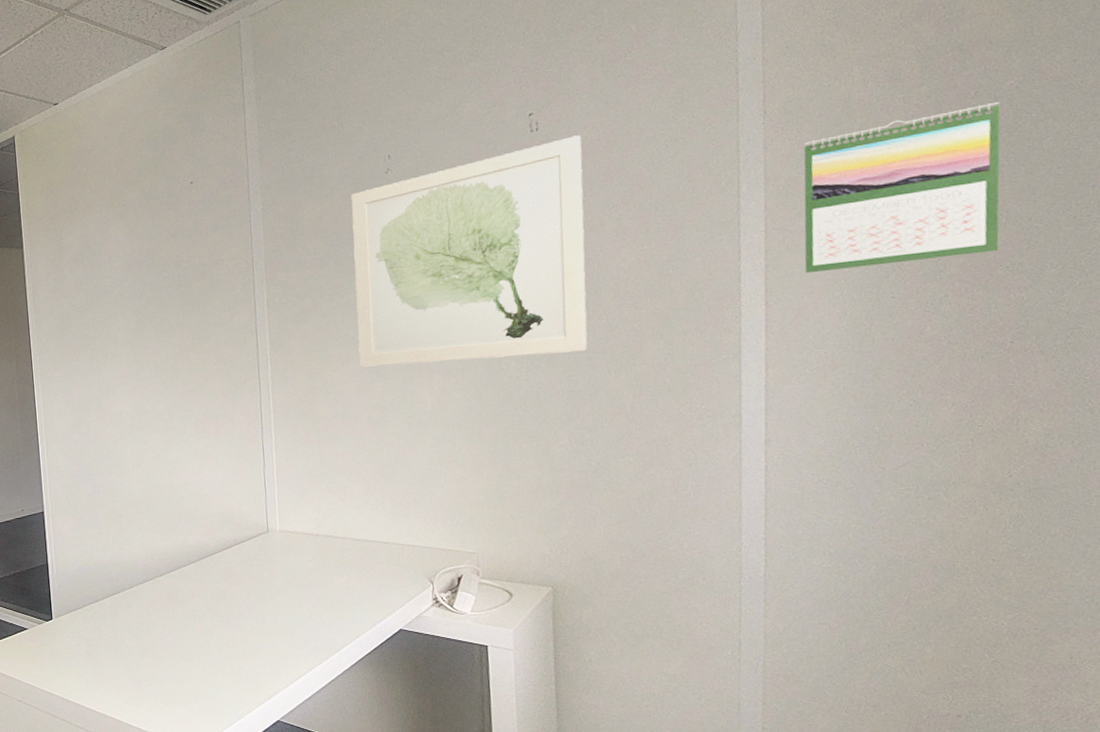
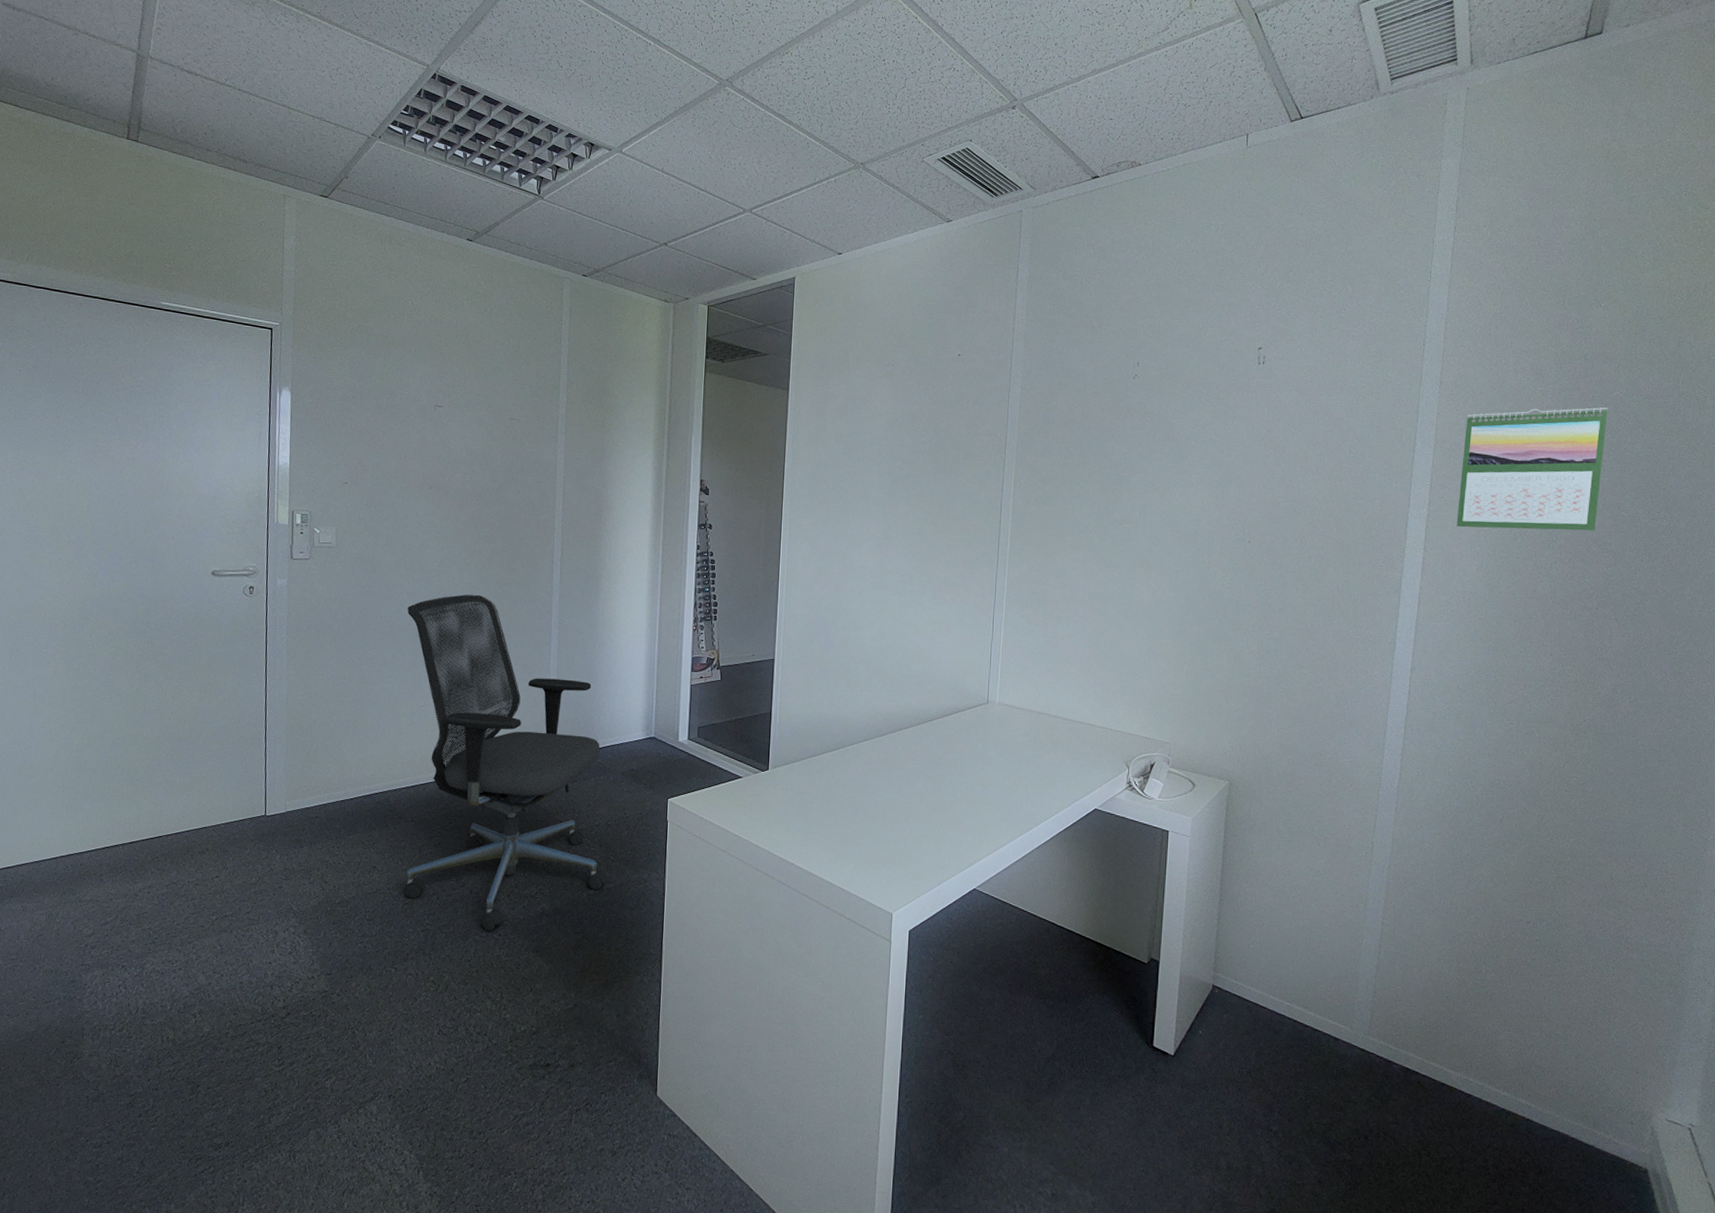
wall art: present [351,135,588,368] -> none [1090,374,1299,569]

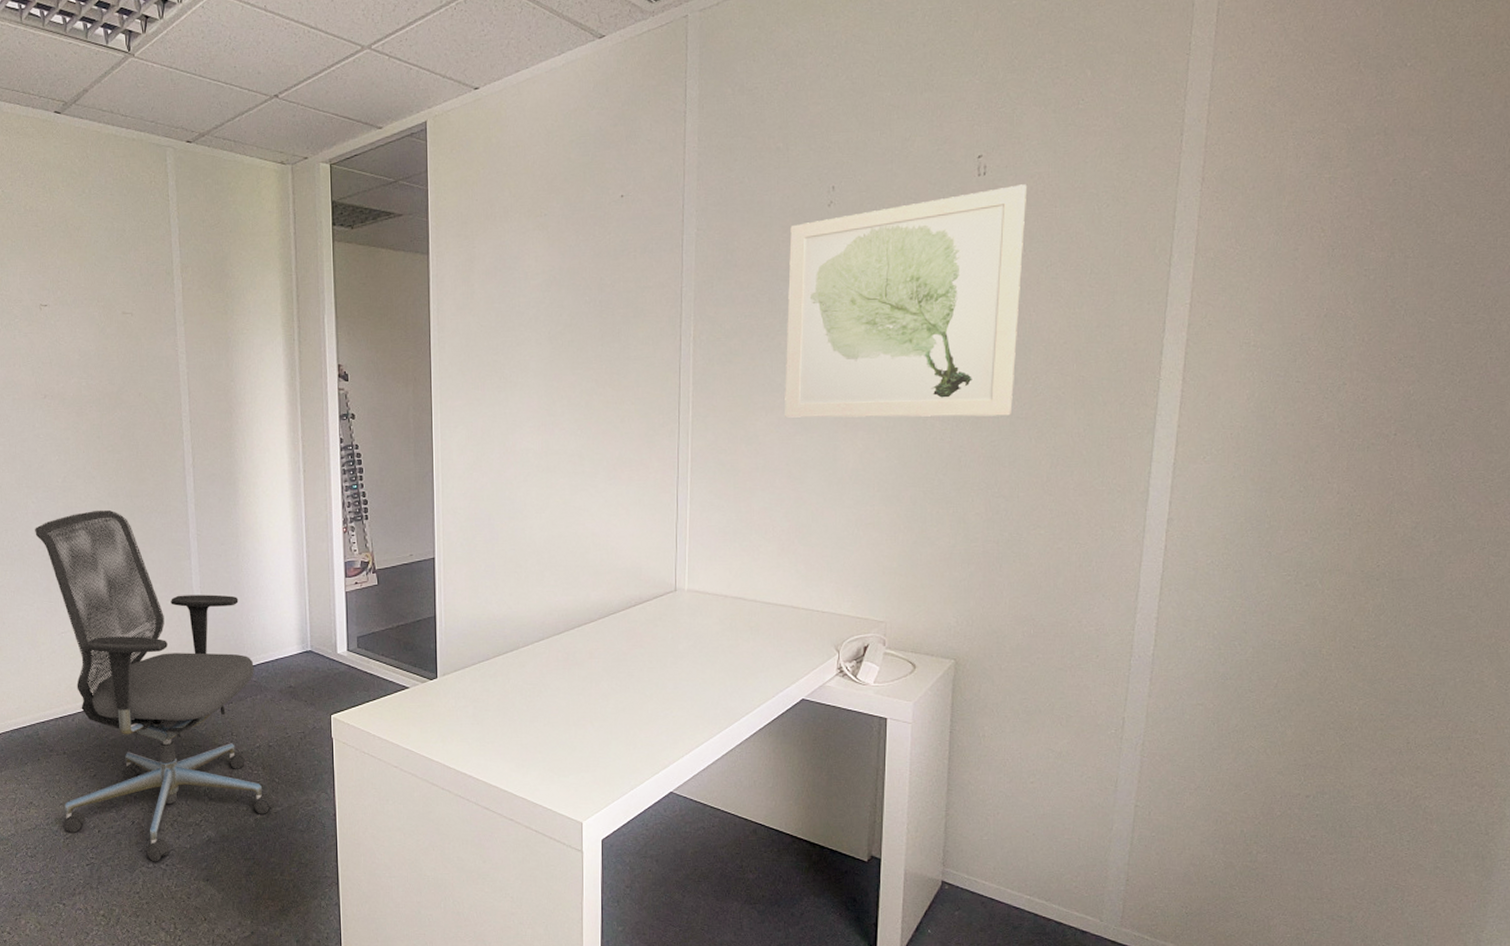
wall art: none [1090,374,1299,569] -> present [785,184,1028,418]
calendar: present [1456,407,1608,531] -> none [1222,192,1413,351]

